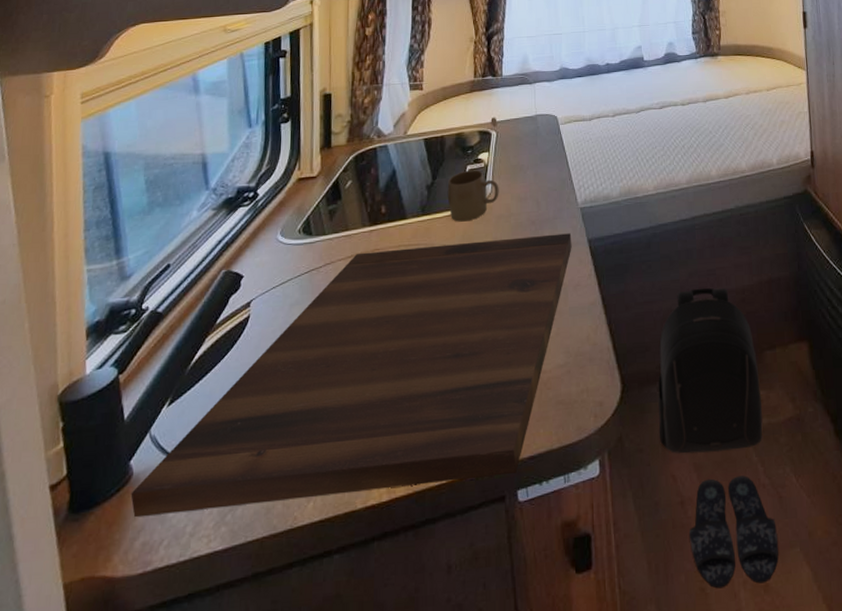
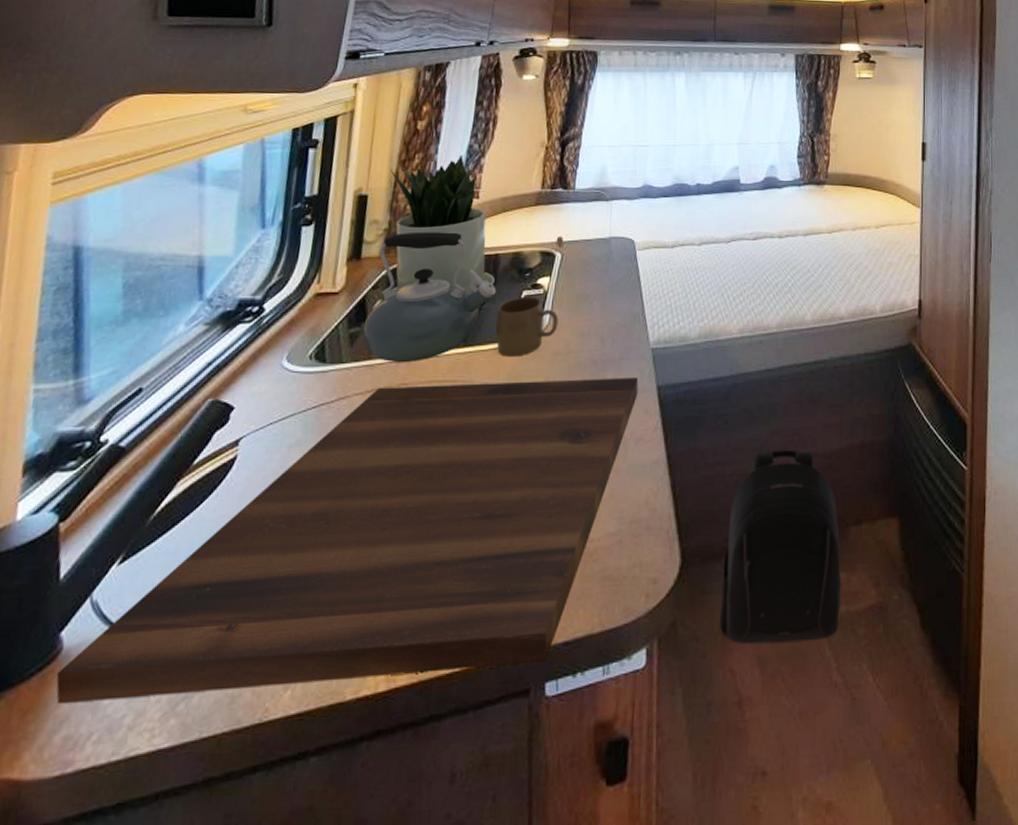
kettle: none [339,120,445,232] -> present [362,232,496,362]
planter: none [347,54,442,174] -> present [390,154,495,293]
slippers: present [688,476,779,589] -> none [744,672,846,807]

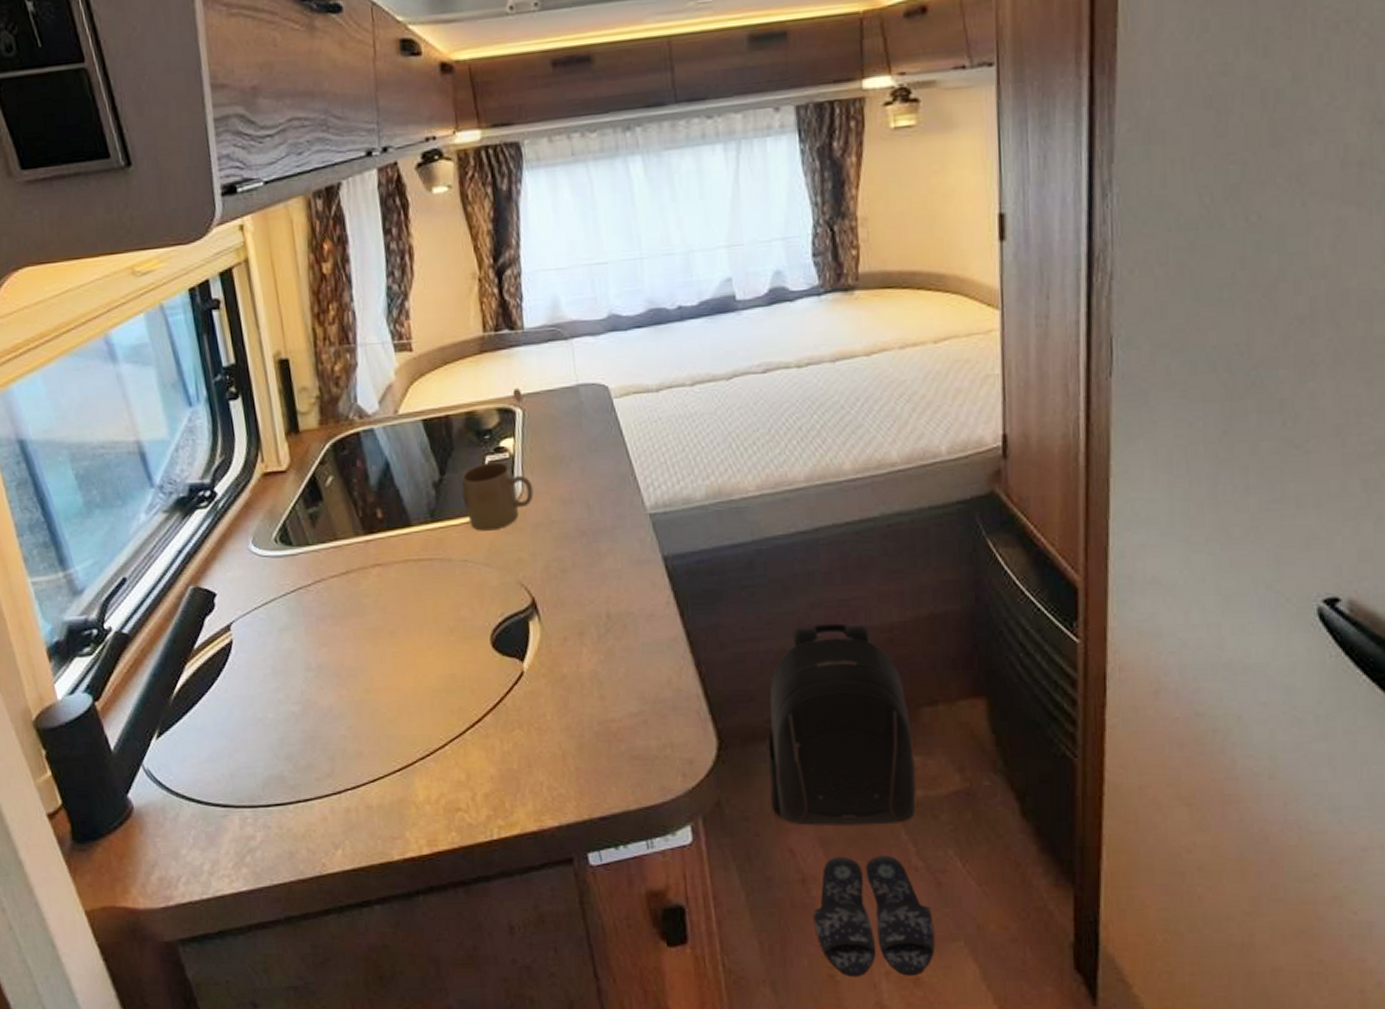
cutting board: present [56,377,639,705] -> none [135,548,641,852]
kettle: present [362,232,496,362] -> none [316,393,455,542]
planter: present [390,154,495,293] -> none [305,299,451,467]
slippers: none [744,672,846,807] -> present [812,856,935,977]

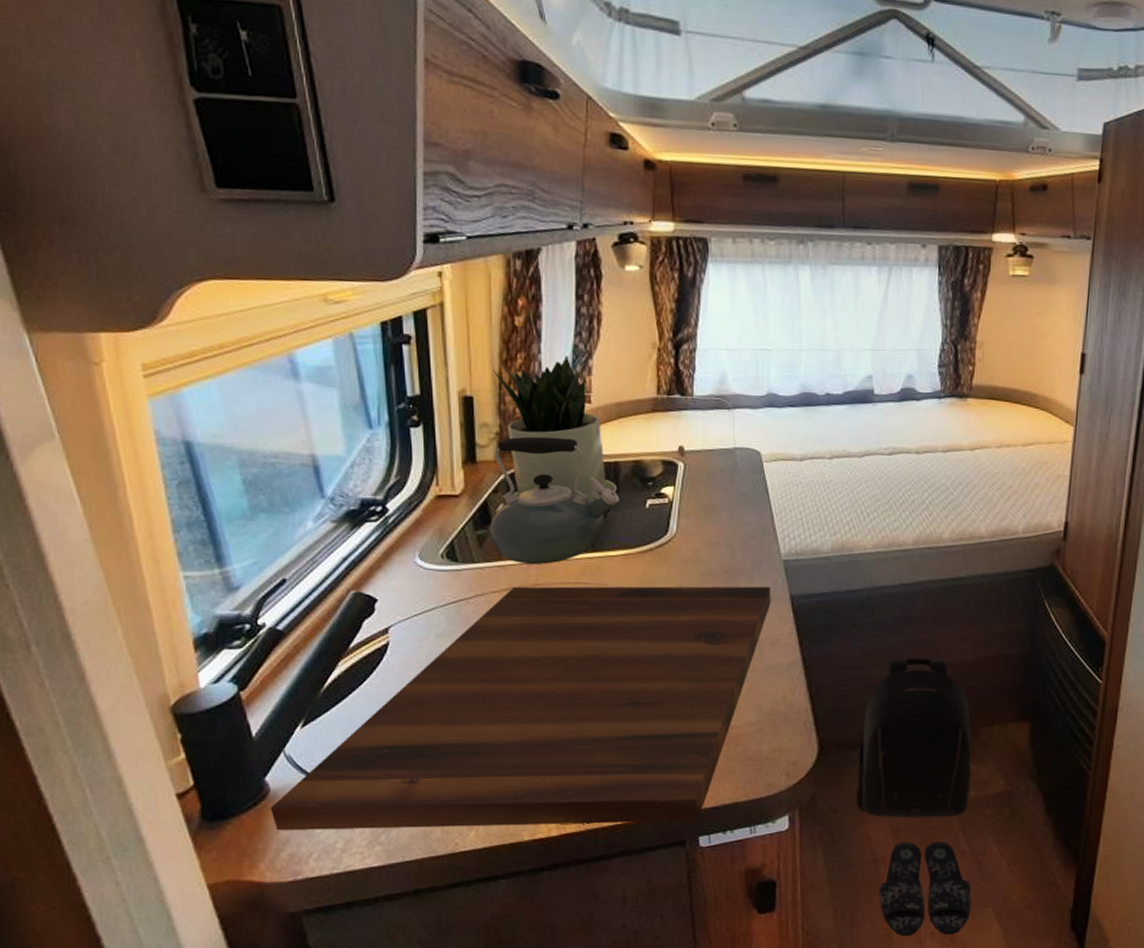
cutting board: none [135,548,641,852] -> present [270,586,771,831]
planter: none [305,299,451,467] -> present [492,355,617,500]
kettle: none [316,393,455,542] -> present [489,436,619,564]
mug: present [461,461,534,531] -> none [622,505,686,563]

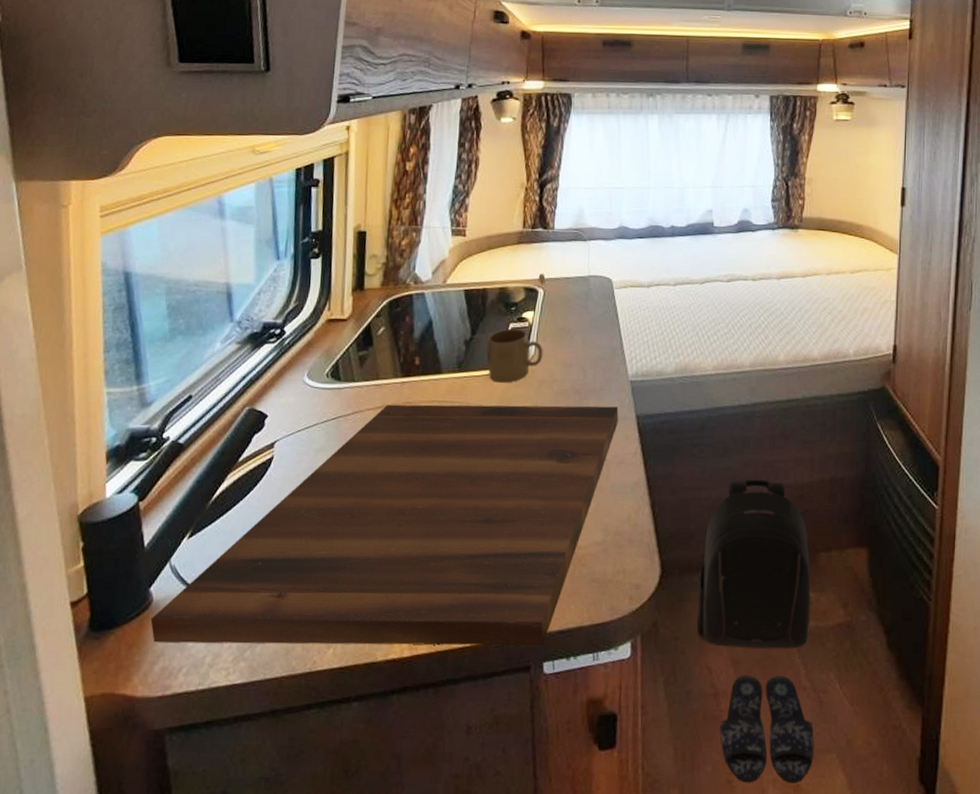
kettle: present [489,436,619,564] -> none [370,266,486,383]
planter: present [492,355,617,500] -> none [384,194,484,324]
mug: none [622,505,686,563] -> present [486,328,543,383]

